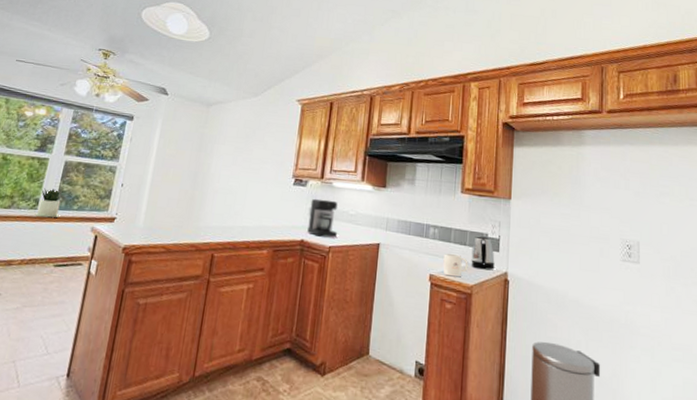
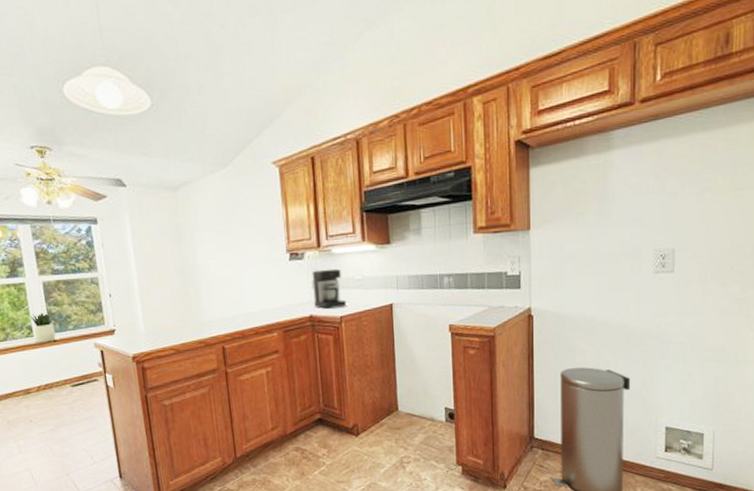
mug: present [443,253,468,277] -> none [462,299,489,323]
kettle: present [471,235,495,271] -> none [491,274,517,310]

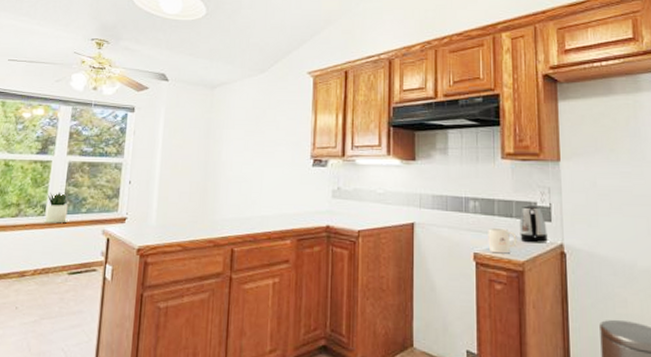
coffee maker: present [312,268,346,309] -> none [332,179,365,221]
mug: none [462,299,489,323] -> present [488,227,517,254]
kettle: none [491,274,517,310] -> present [519,204,548,244]

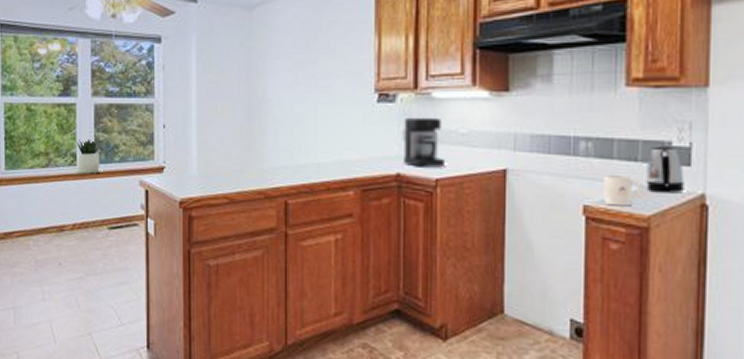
coffee maker: none [332,179,365,221] -> present [404,117,444,168]

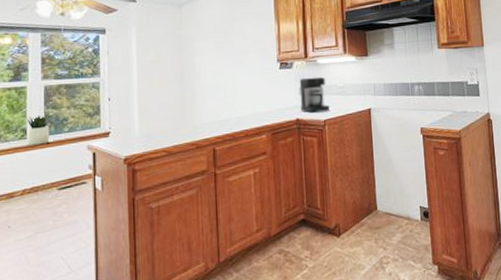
mug: present [603,174,642,207] -> none [430,105,454,126]
kettle: present [646,144,684,194] -> none [454,83,478,115]

